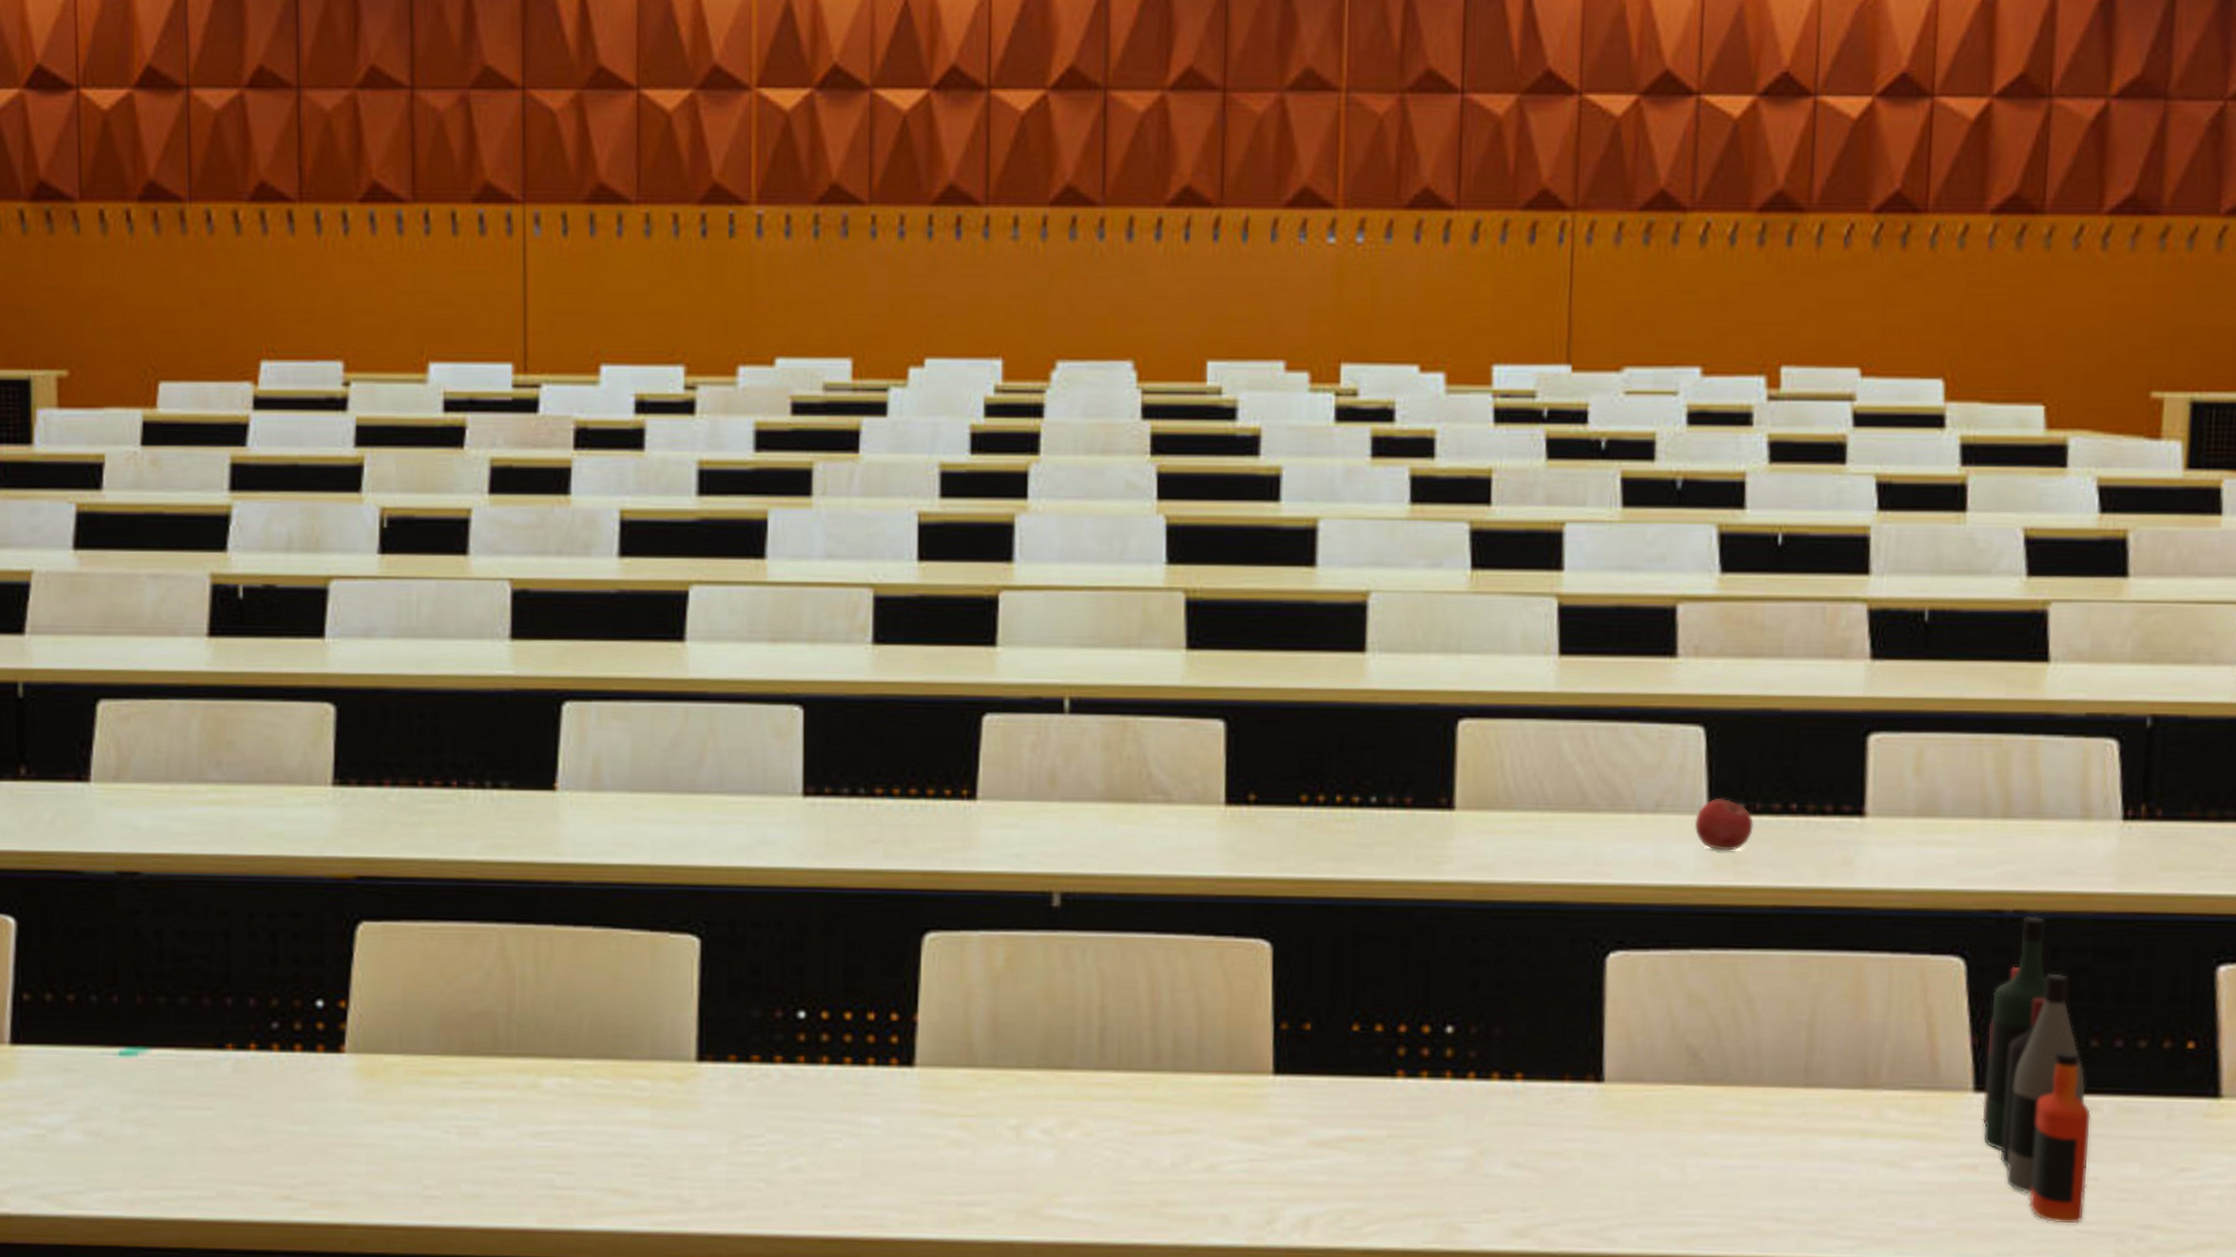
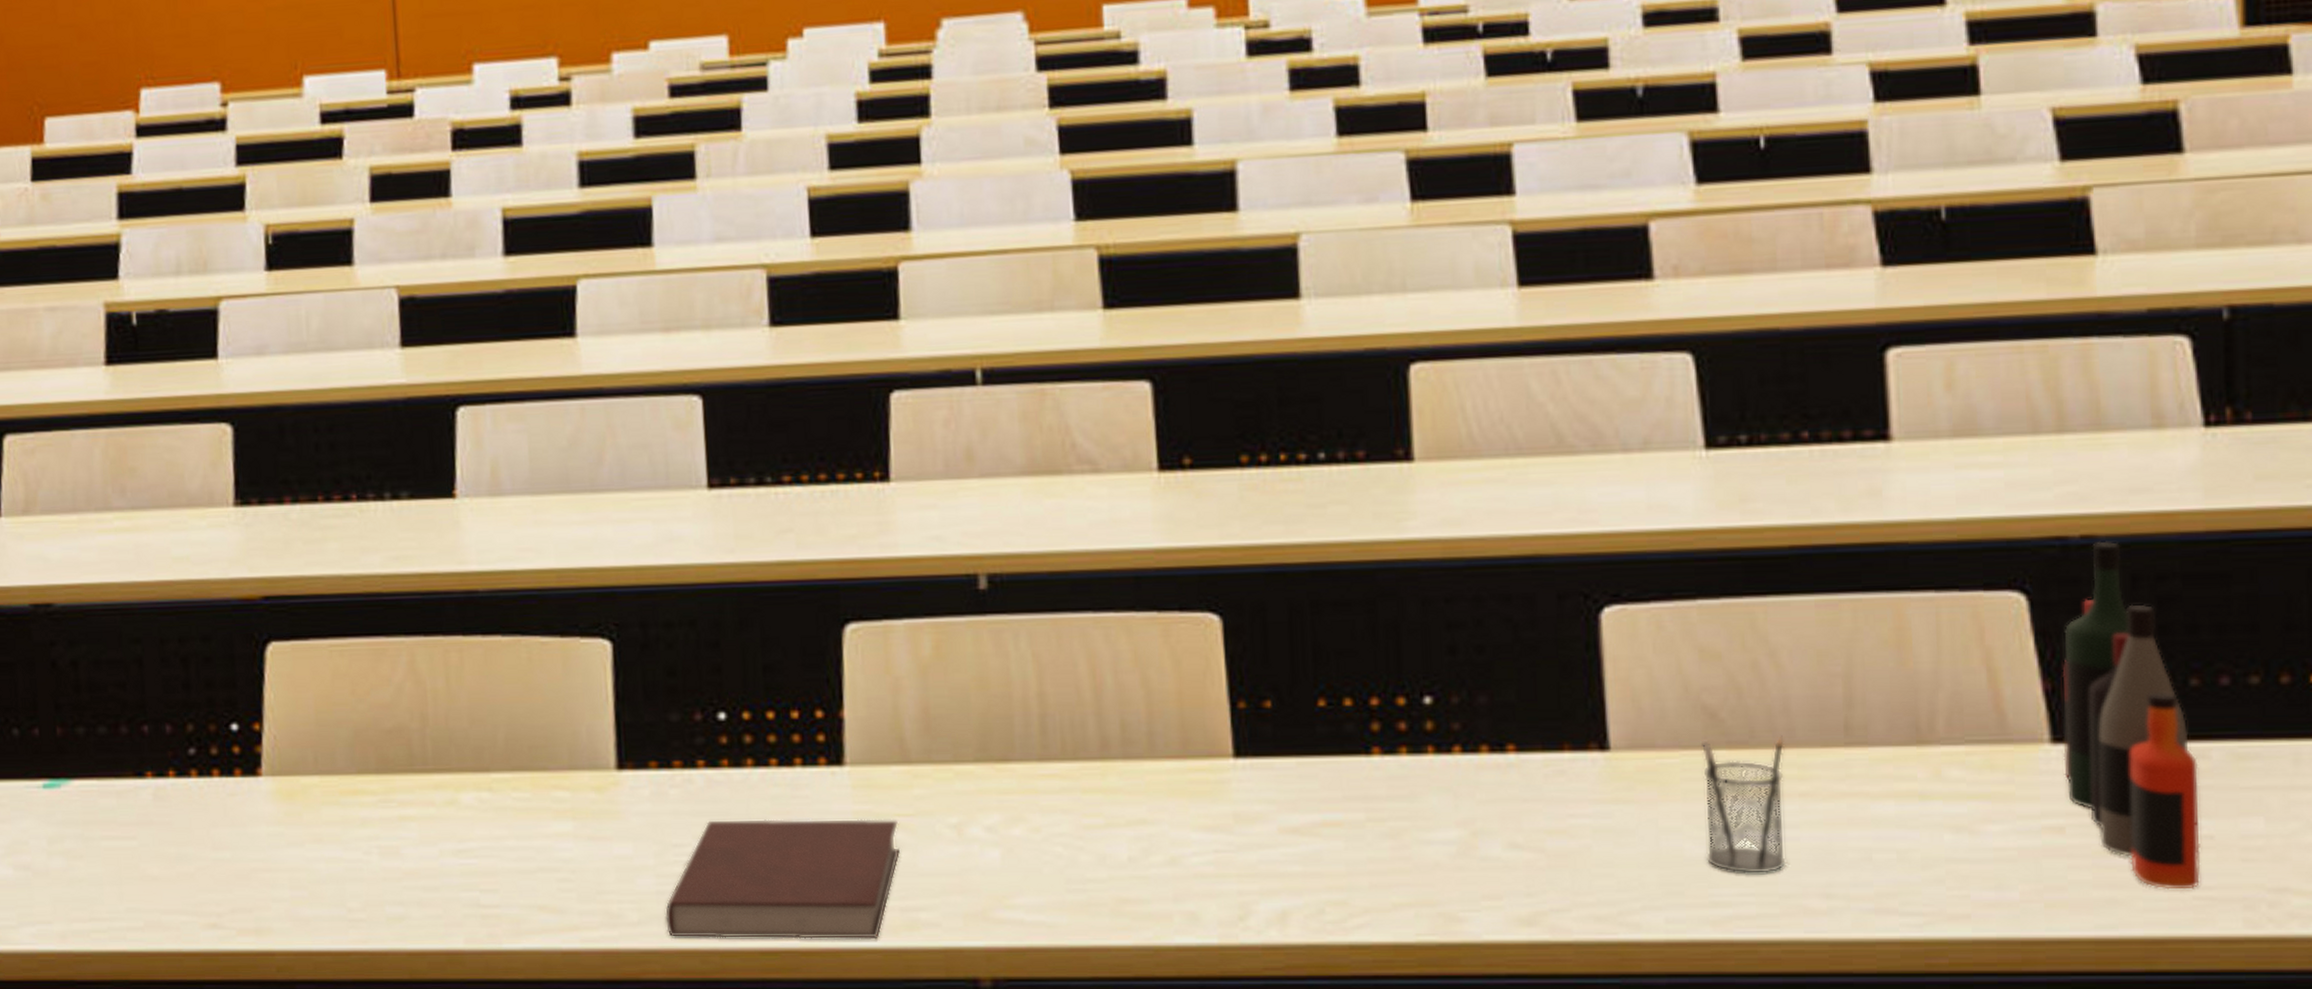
notebook: none [734,1112,962,1231] -> present [664,819,901,940]
pencil holder: none [1677,1075,1753,1198] -> present [1700,735,1786,875]
apple: present [1694,798,1754,851] -> none [1689,430,1760,489]

